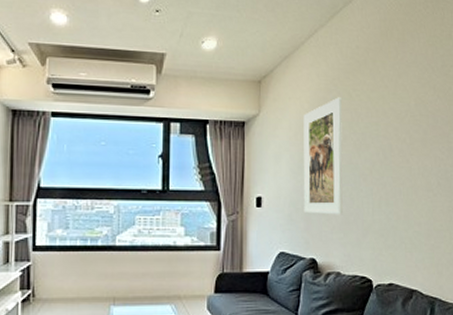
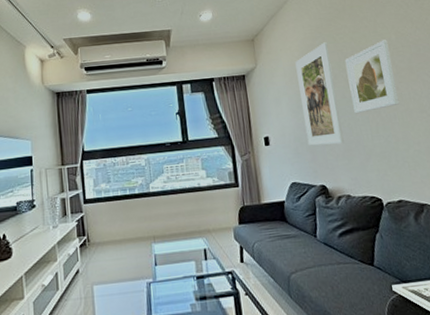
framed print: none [357,104,407,184] -> present [344,39,400,114]

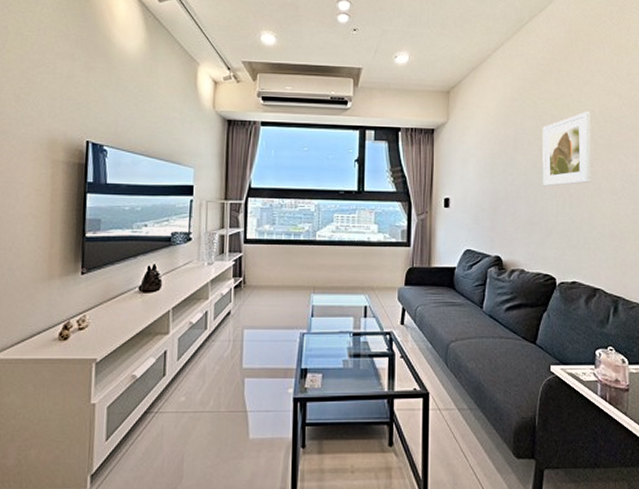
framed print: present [295,42,345,146] -> none [489,105,528,216]

